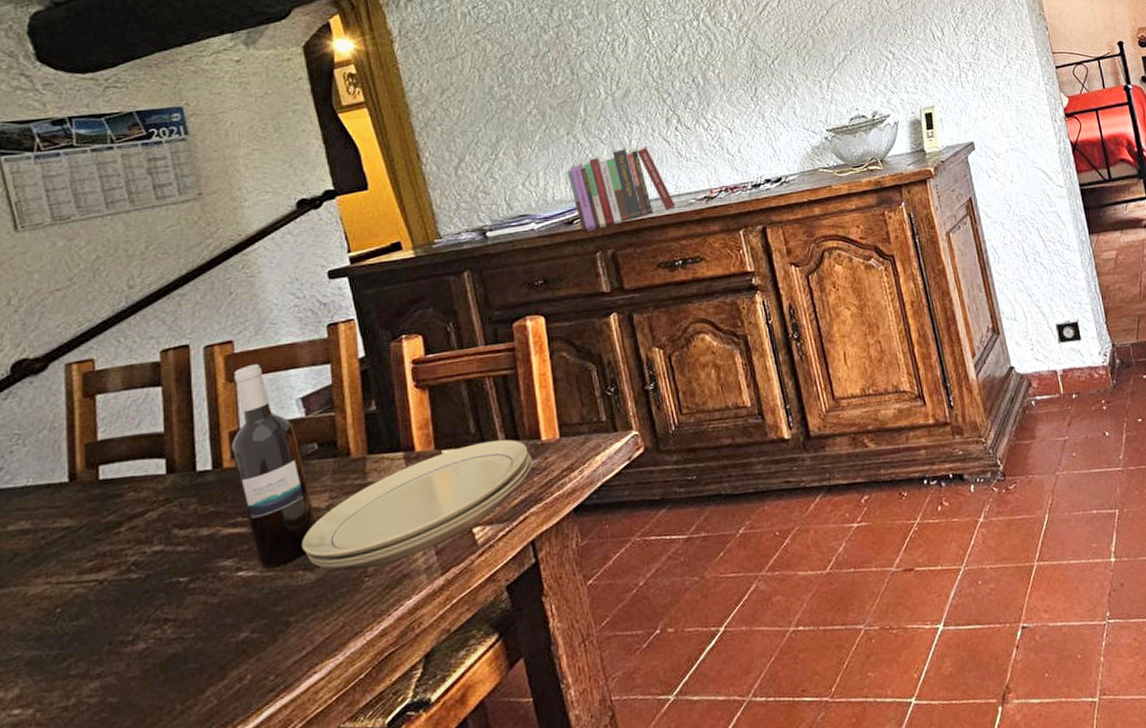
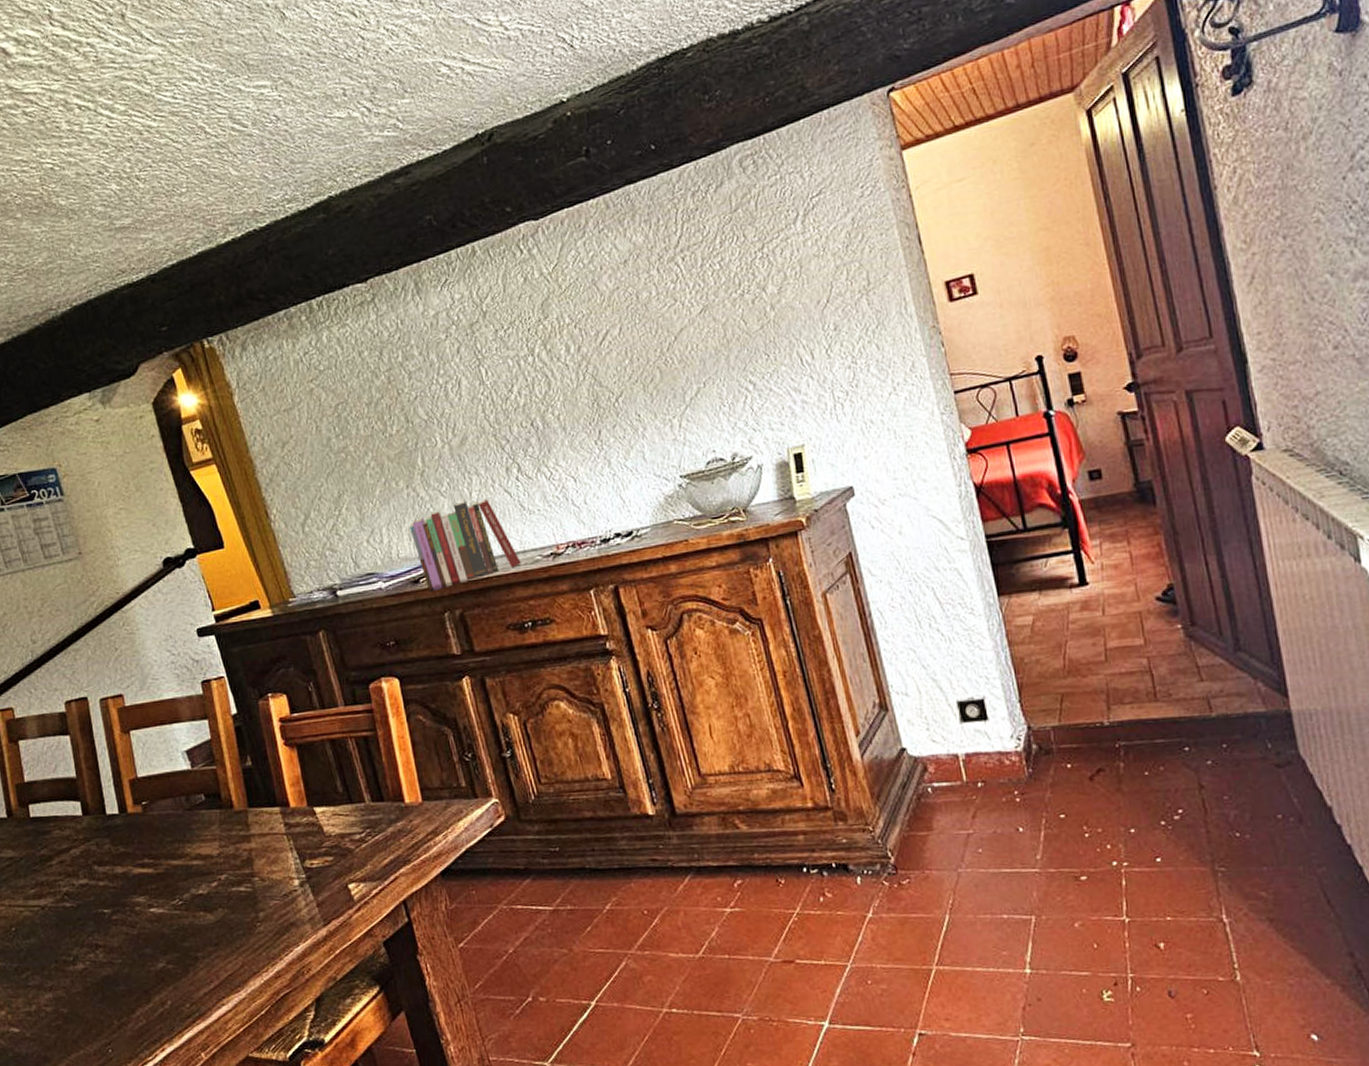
wine bottle: present [231,363,316,570] -> none [127,716,210,908]
plate: present [301,439,533,570] -> none [199,800,399,915]

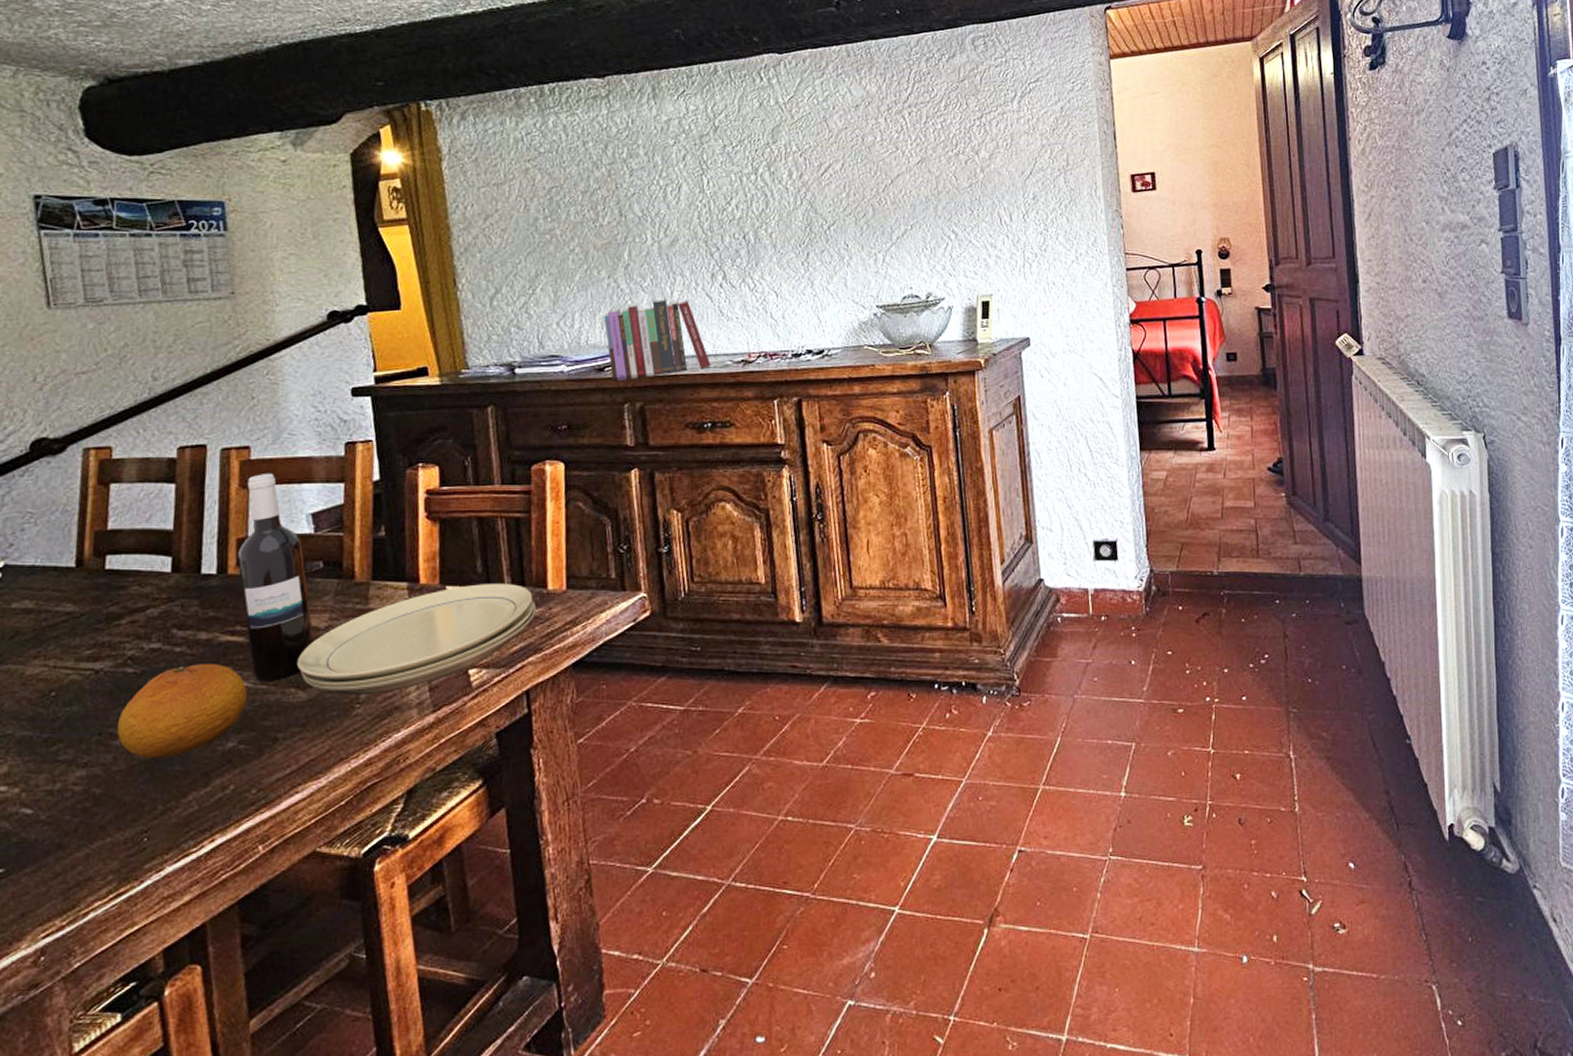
fruit: none [67,894,166,981] -> present [116,664,247,759]
wine bottle: none [127,716,210,908] -> present [237,472,314,682]
plate: none [199,800,399,915] -> present [296,582,537,695]

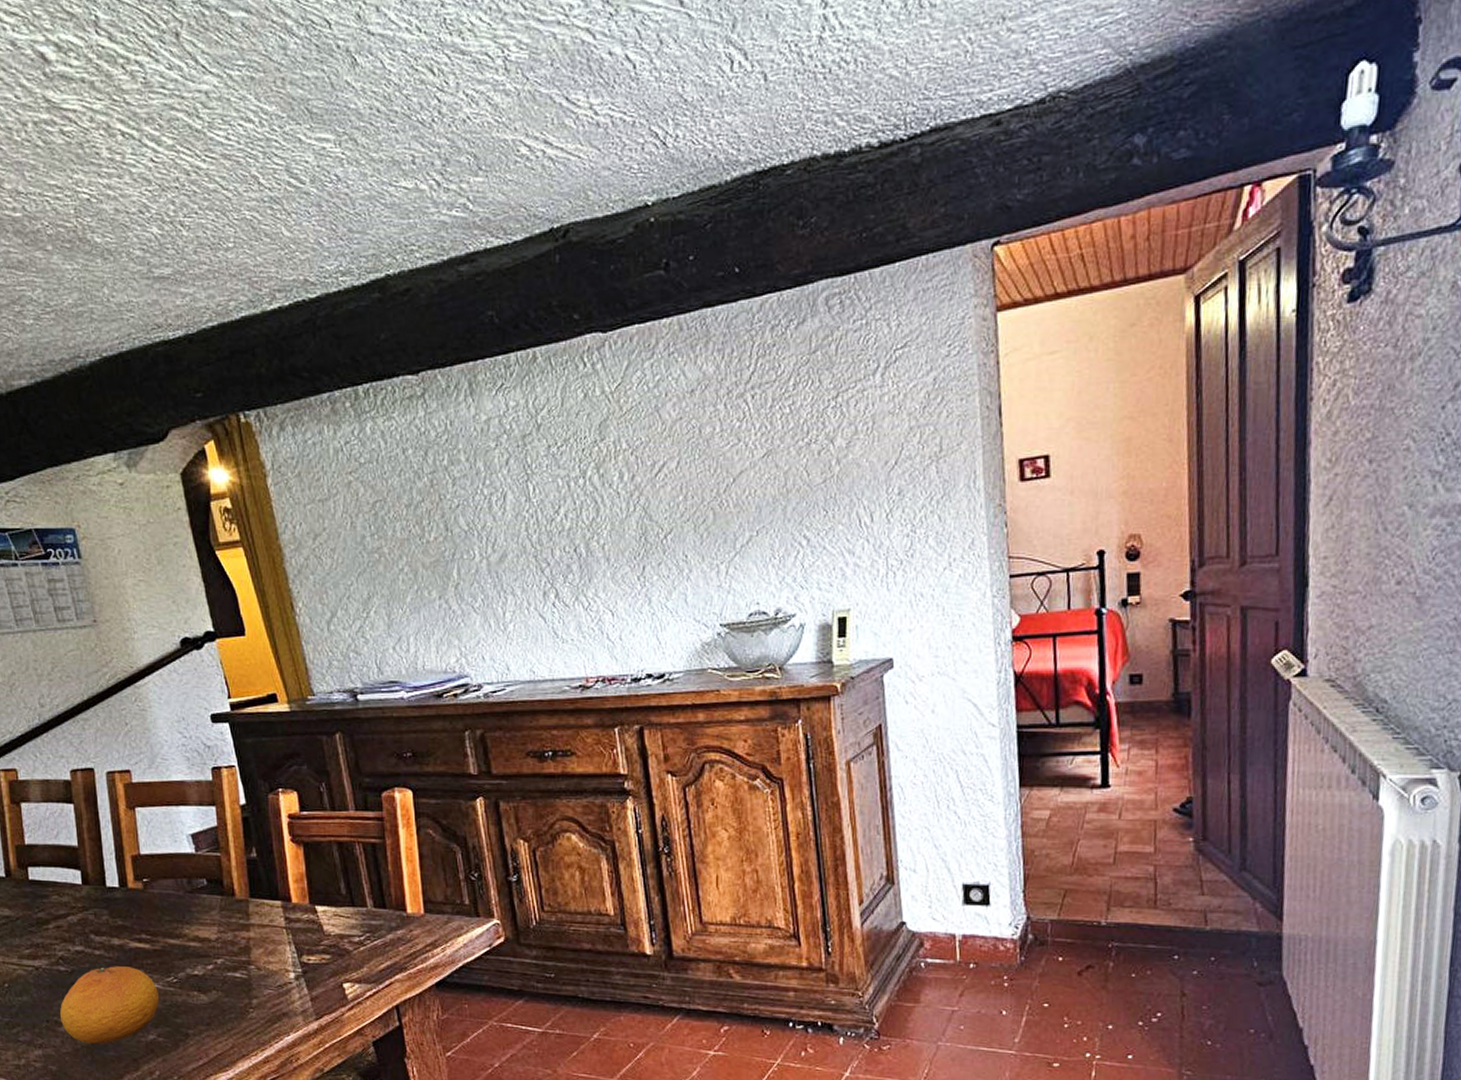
wine bottle: present [237,472,314,682] -> none [133,795,207,985]
plate: present [296,582,537,695] -> none [195,904,399,1002]
books: present [603,298,711,382] -> none [438,620,548,708]

